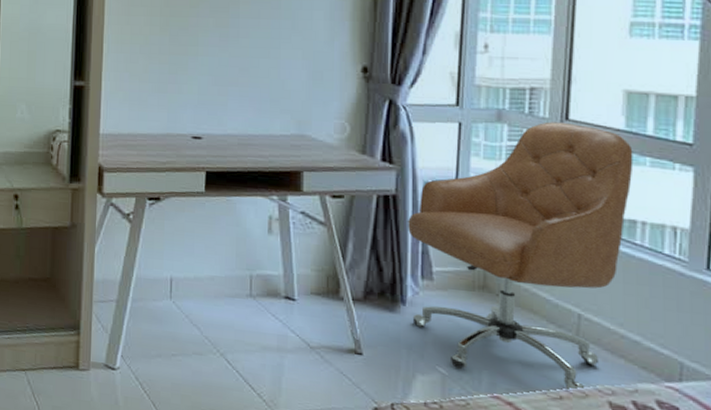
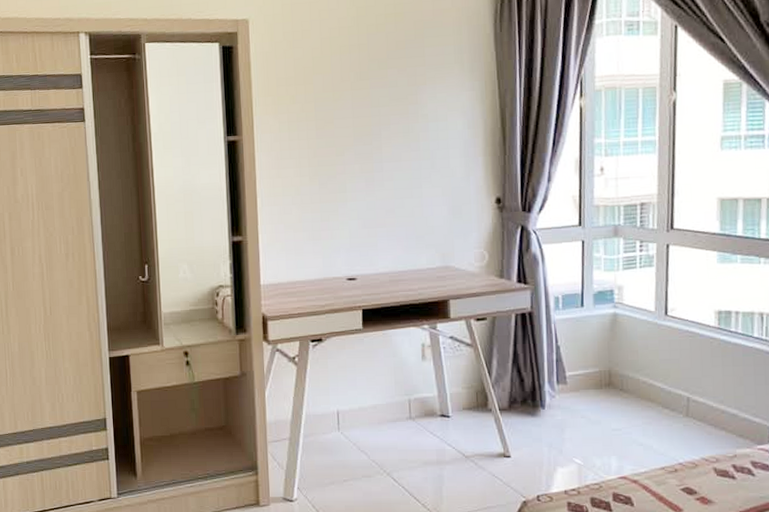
chair: present [407,122,633,391] -> none [542,231,727,464]

